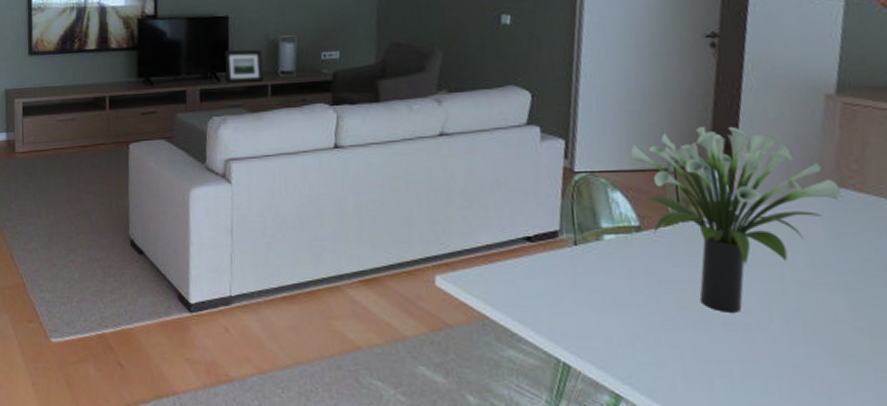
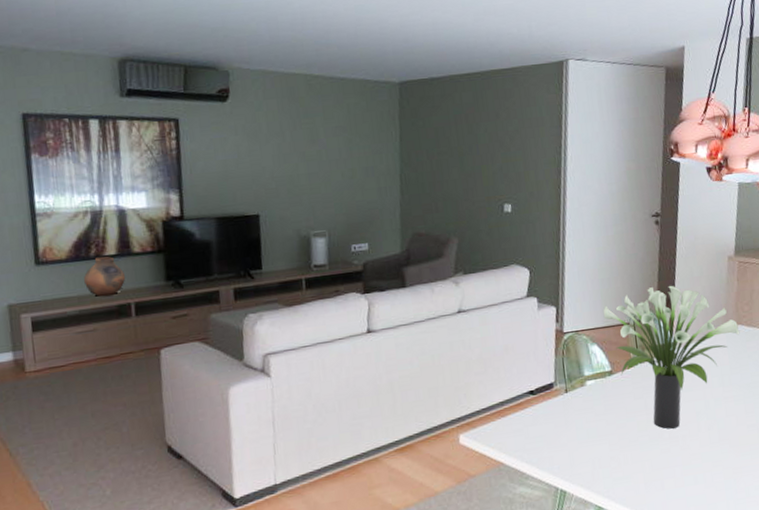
vase: none [67,51,102,89] -> present [84,256,125,298]
picture frame: present [223,49,263,84] -> none [256,245,297,281]

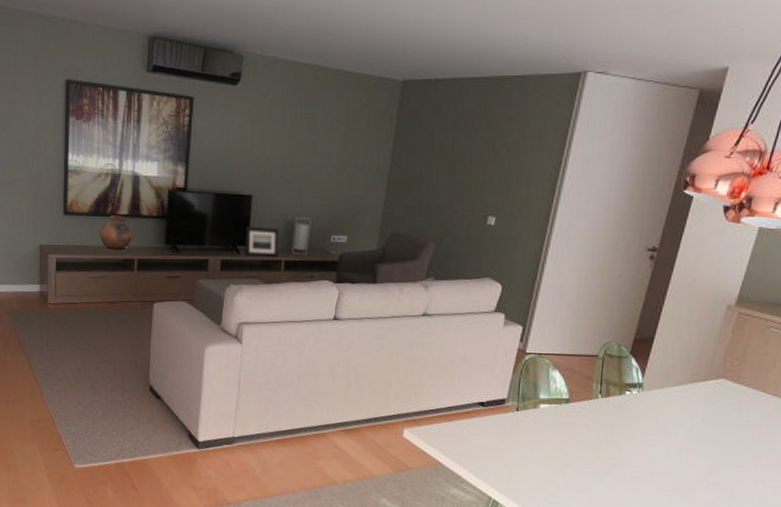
picture frame: none [256,245,297,281] -> present [244,227,279,257]
flower arrangement: present [603,285,740,429] -> none [571,322,723,468]

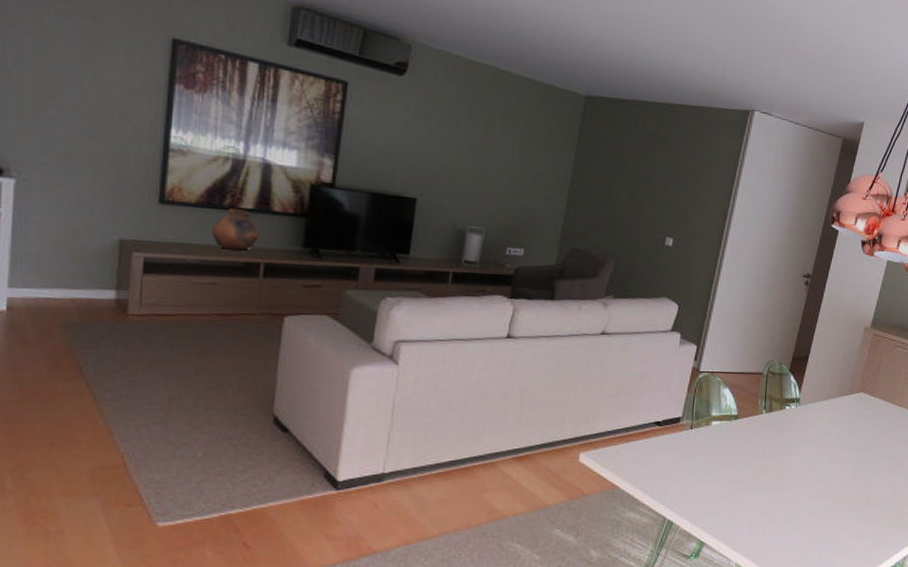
picture frame: present [244,227,279,257] -> none [405,233,447,268]

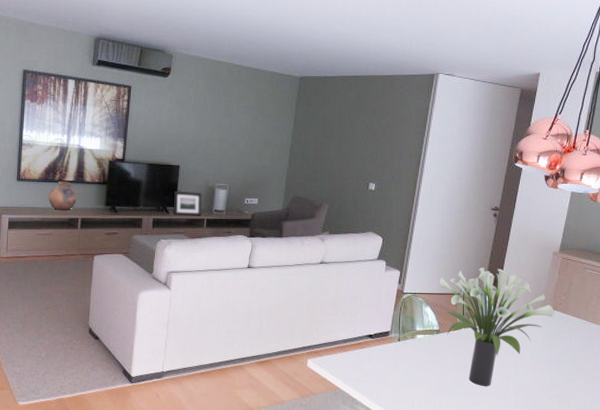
picture frame: none [405,233,447,268] -> present [173,191,202,216]
flower arrangement: none [740,342,862,478] -> present [438,267,555,386]

